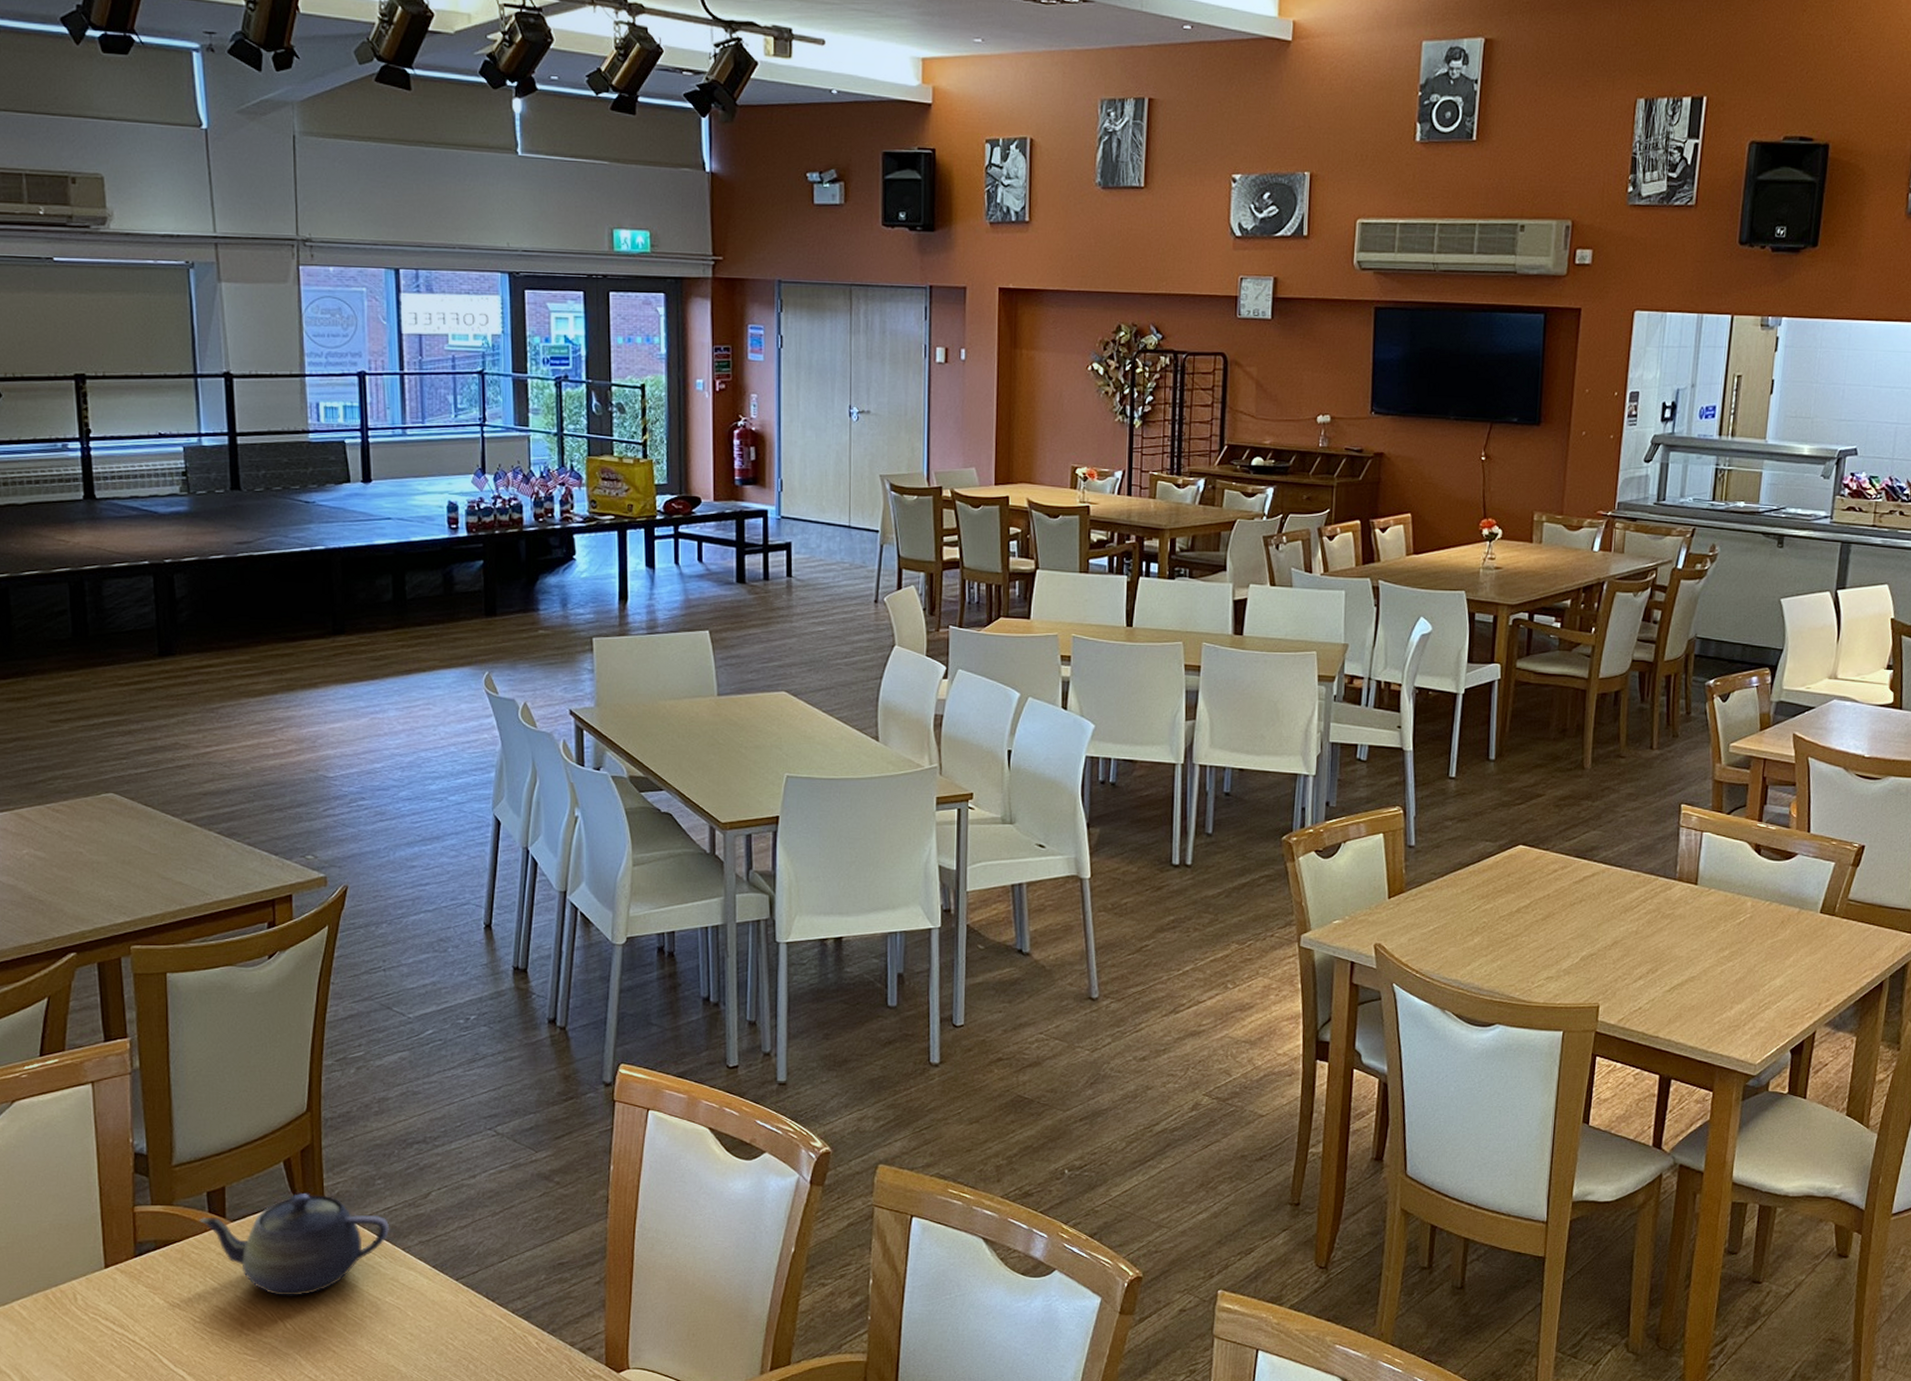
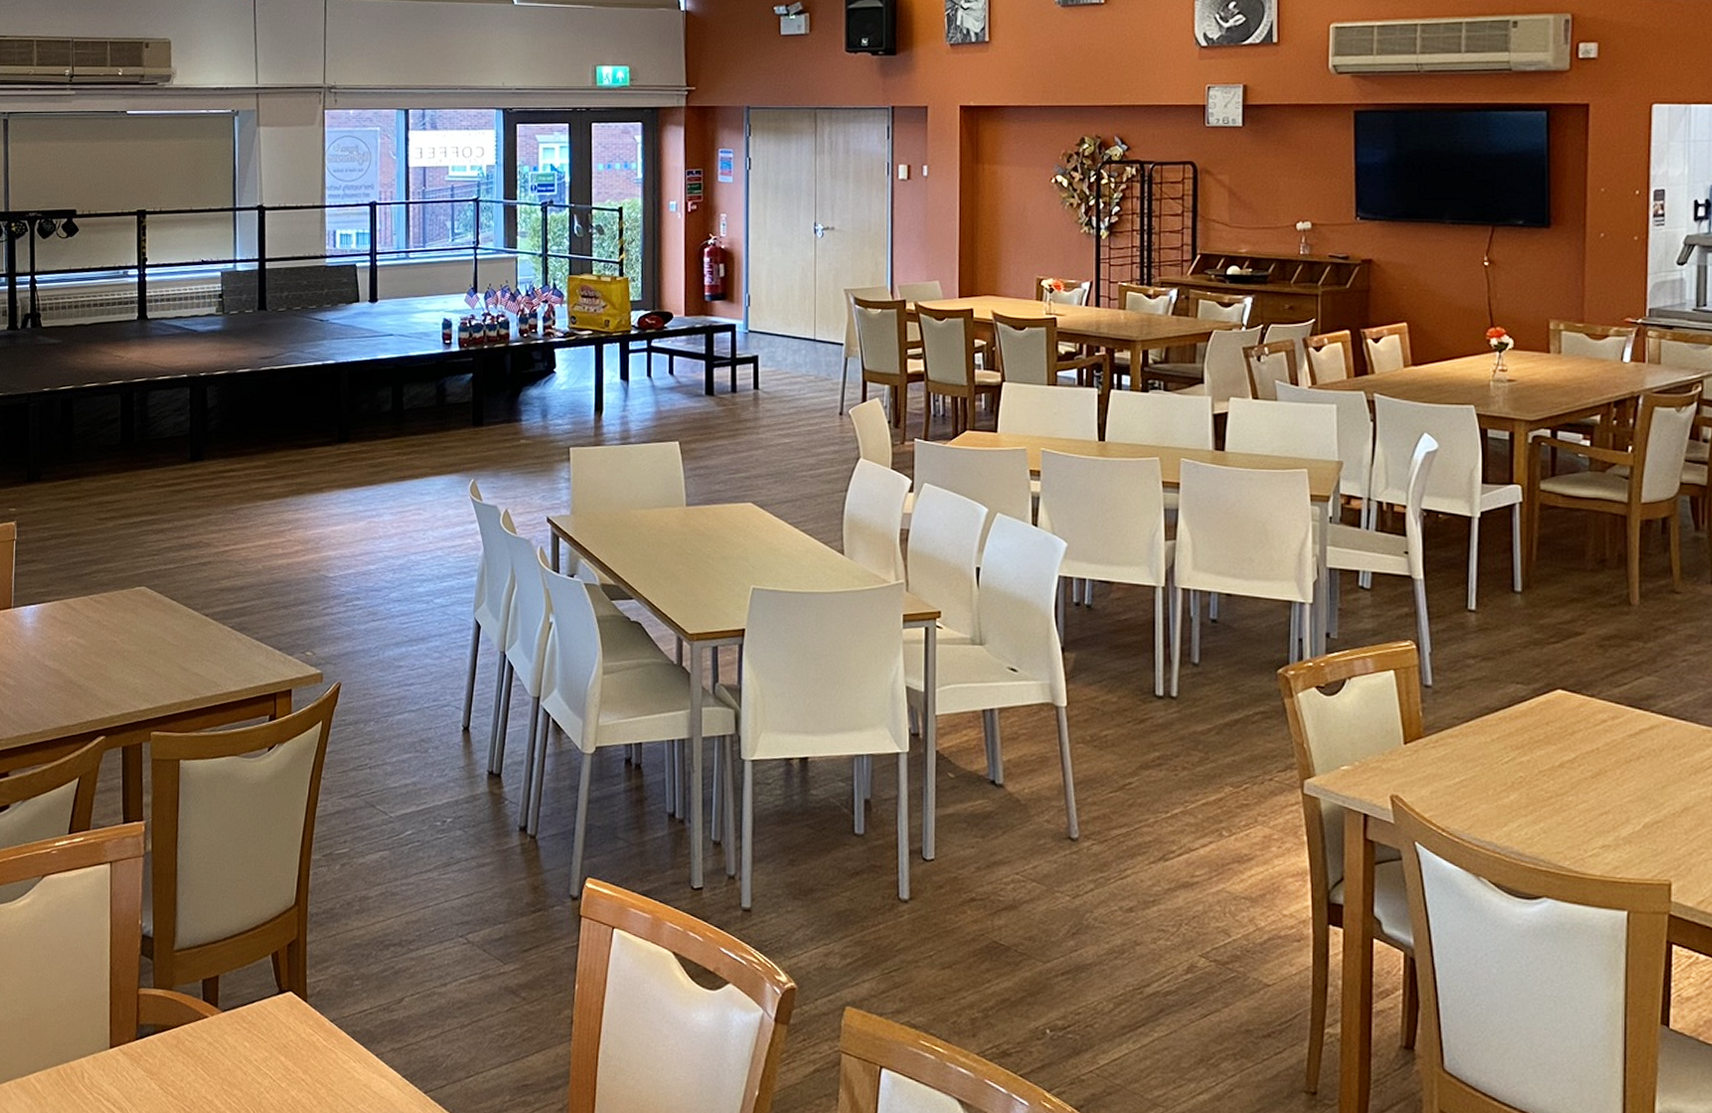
teapot: present [198,1193,389,1296] -> none [193,988,364,1095]

